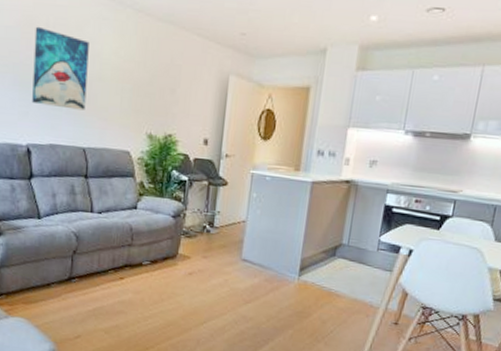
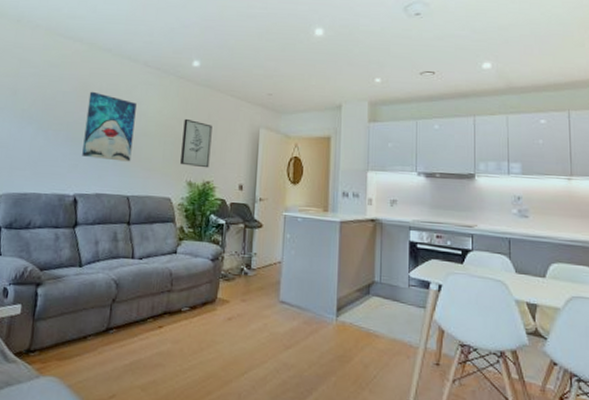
wall art: none [140,61,176,120] -> present [180,118,213,168]

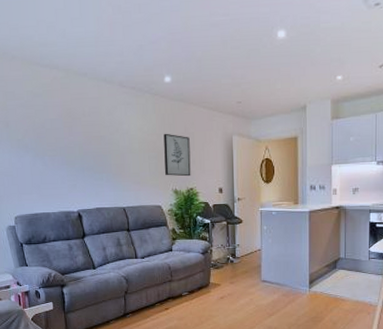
wall art: present [82,91,137,162] -> none [74,116,122,178]

